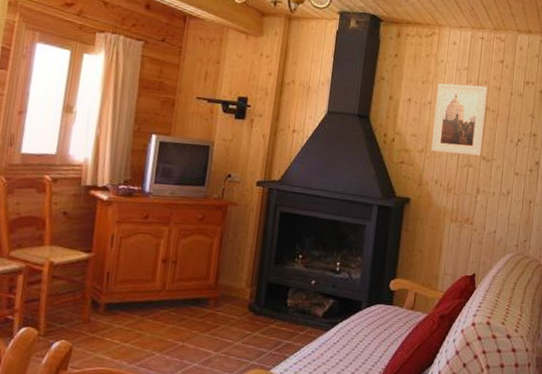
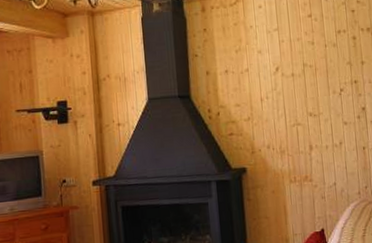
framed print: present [430,83,488,156] -> none [251,43,308,118]

